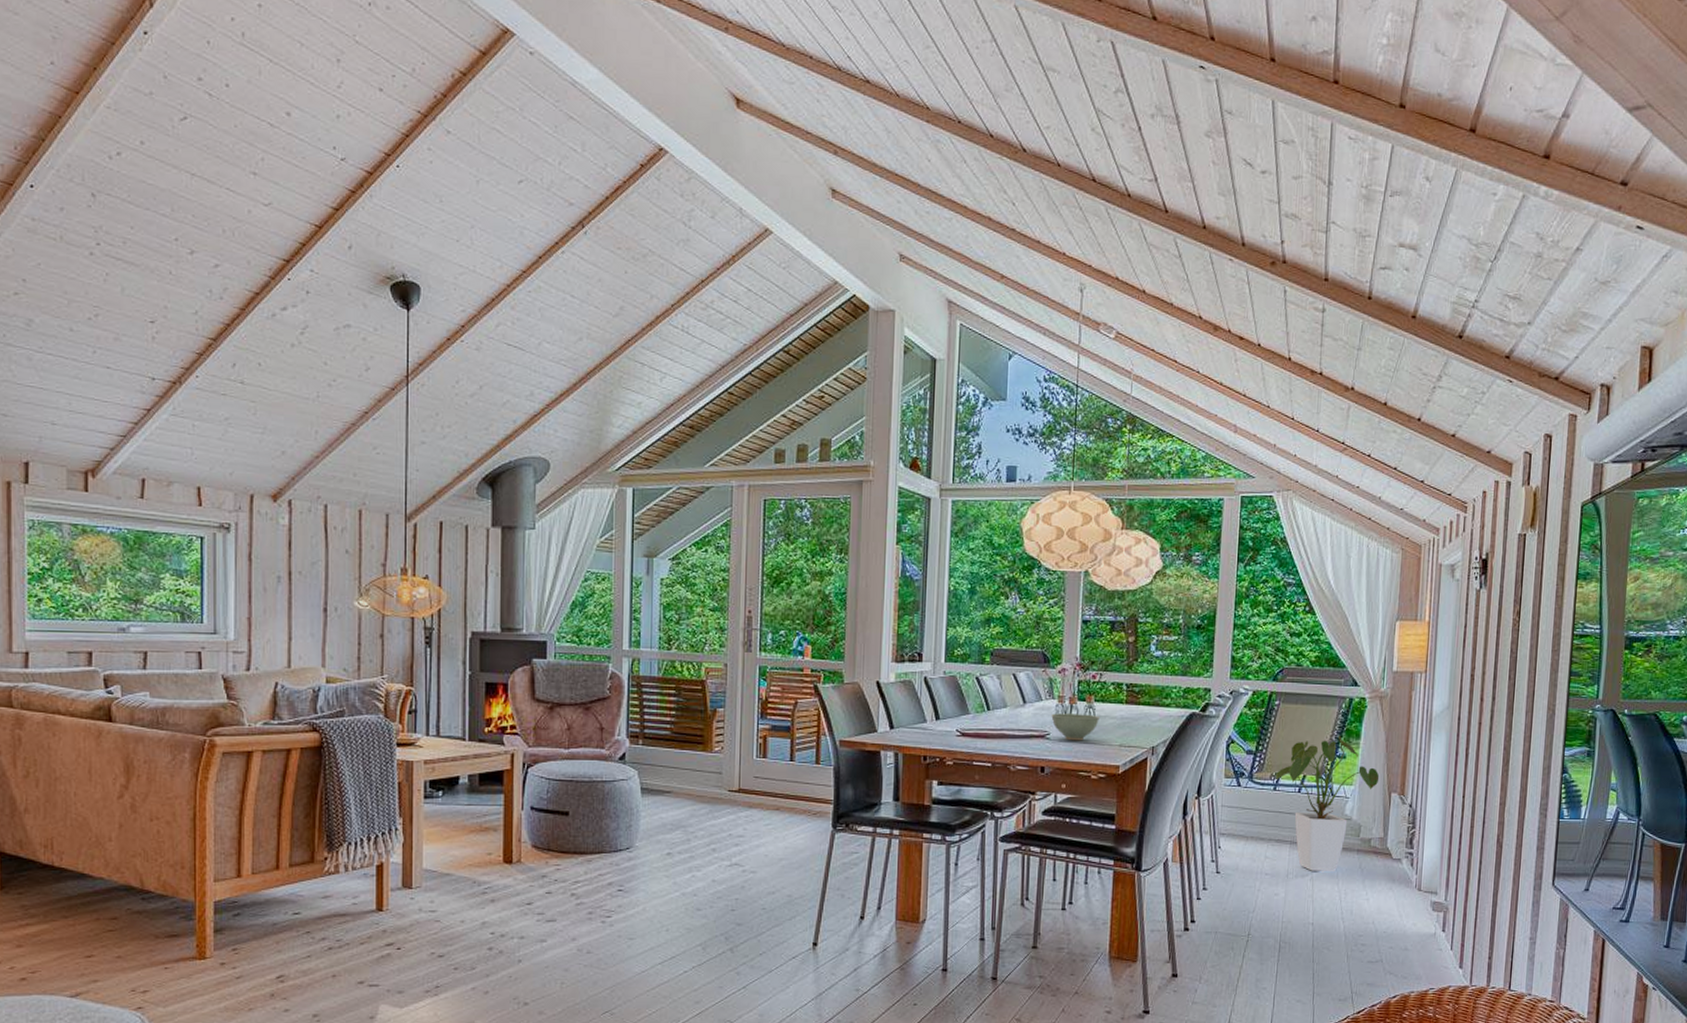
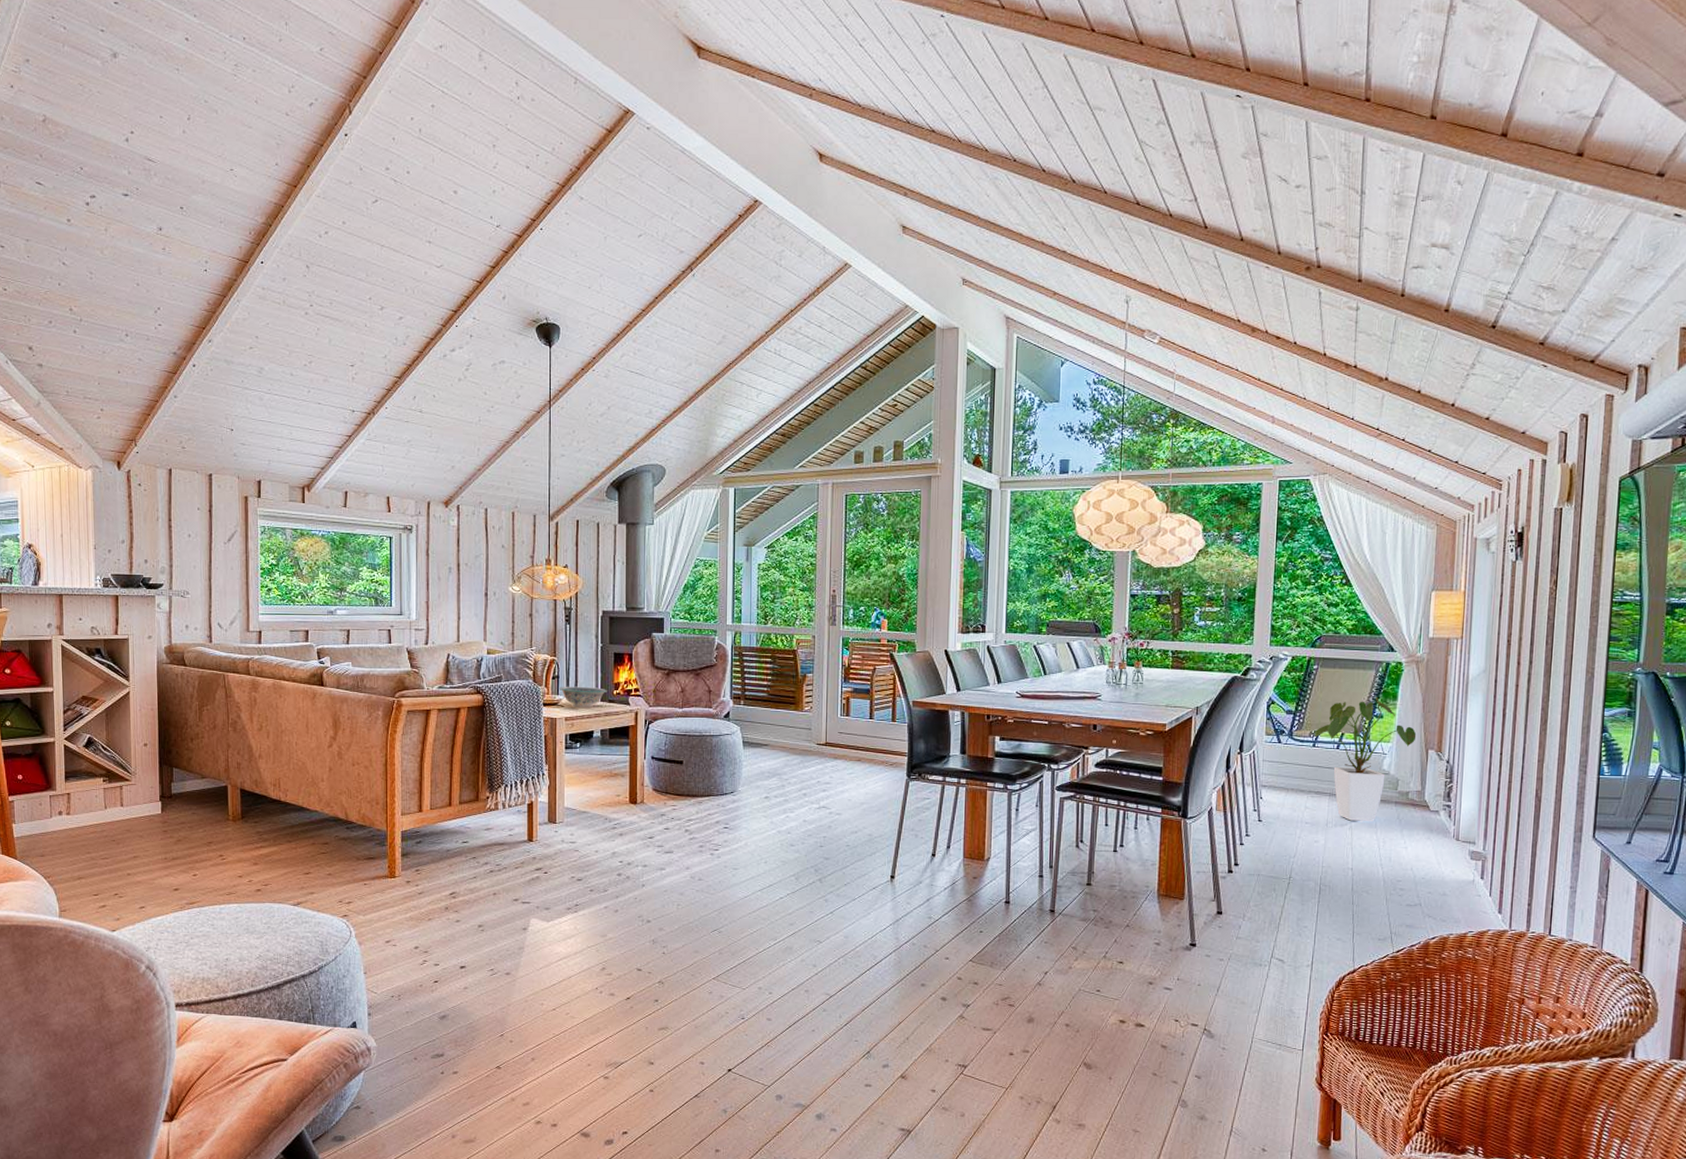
decorative bowl: none [416,722,477,750] -> present [559,686,607,709]
bowl: present [1051,713,1101,741] -> none [1102,677,1148,702]

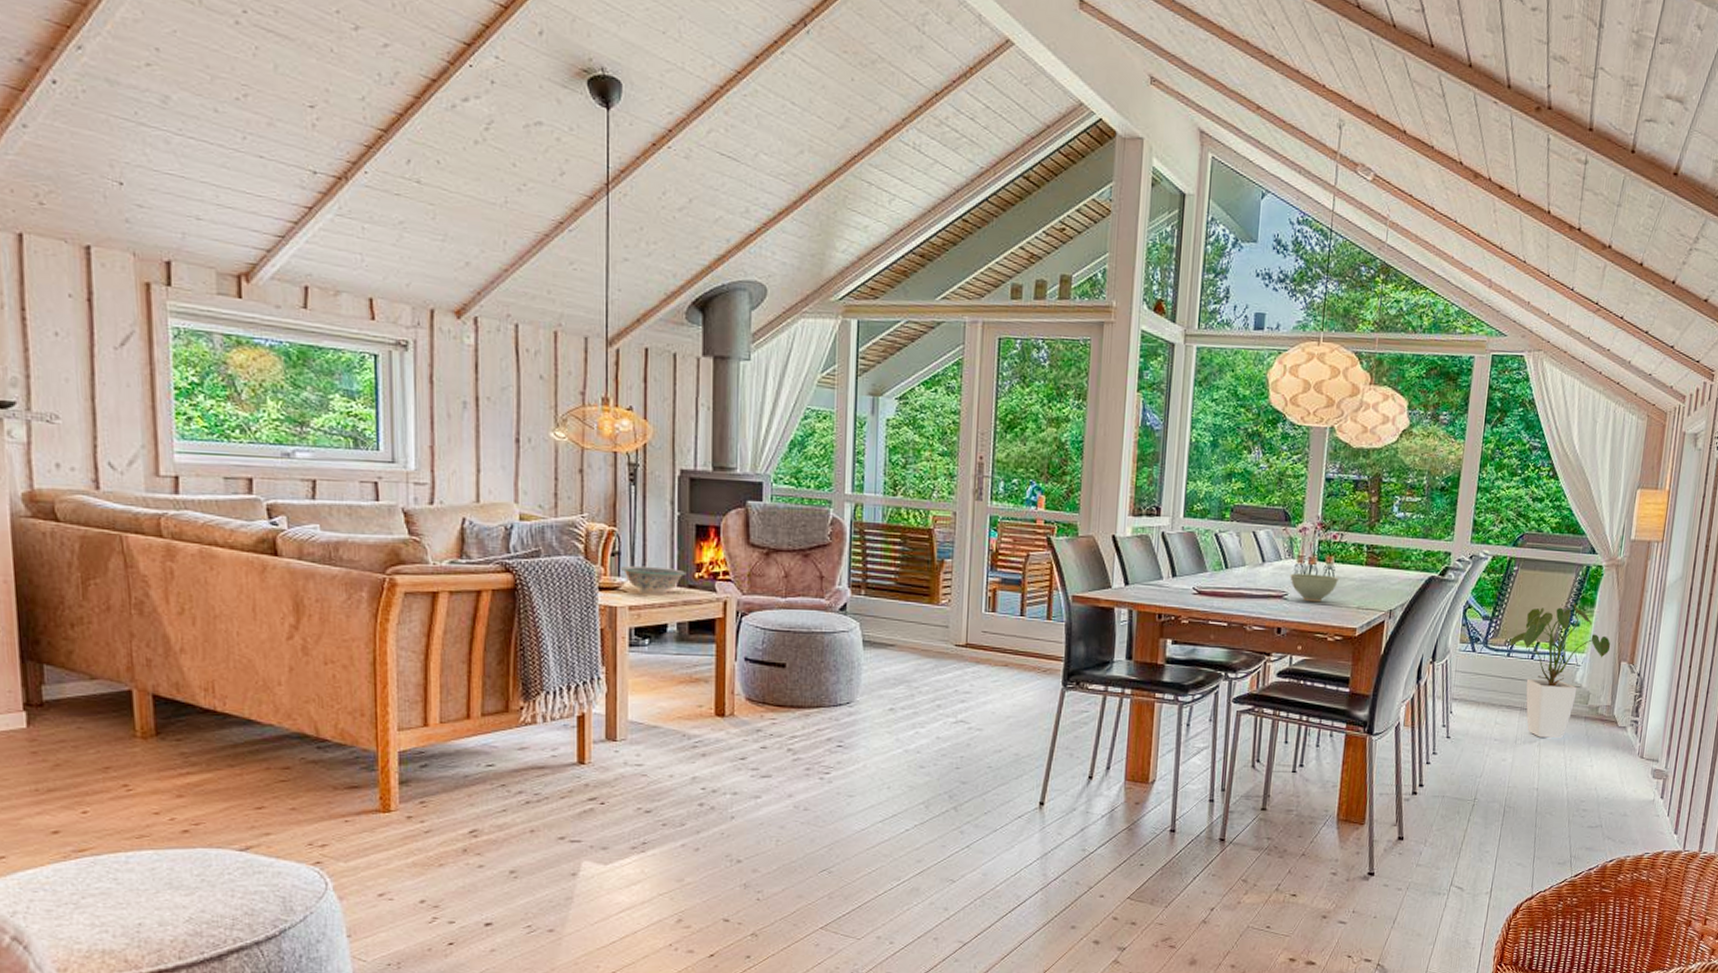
bowl: none [1102,677,1148,702] -> present [1290,573,1340,603]

